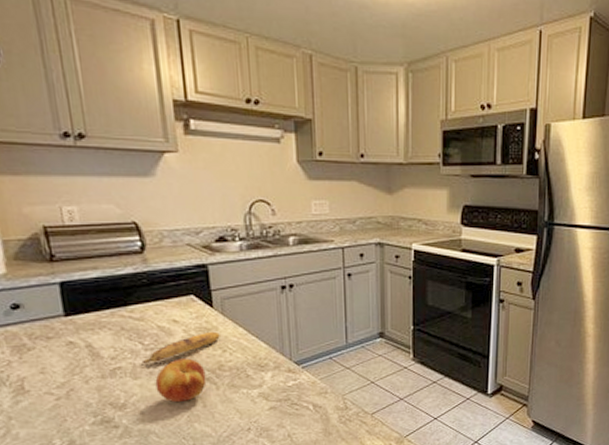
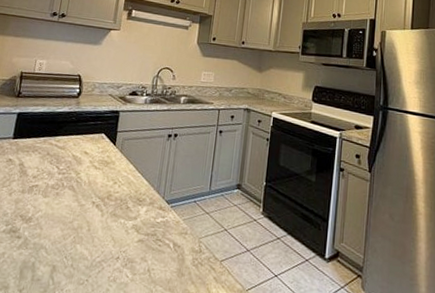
banana: present [141,331,220,364] -> none [53,165,115,185]
fruit: present [155,358,207,403] -> none [57,184,97,224]

